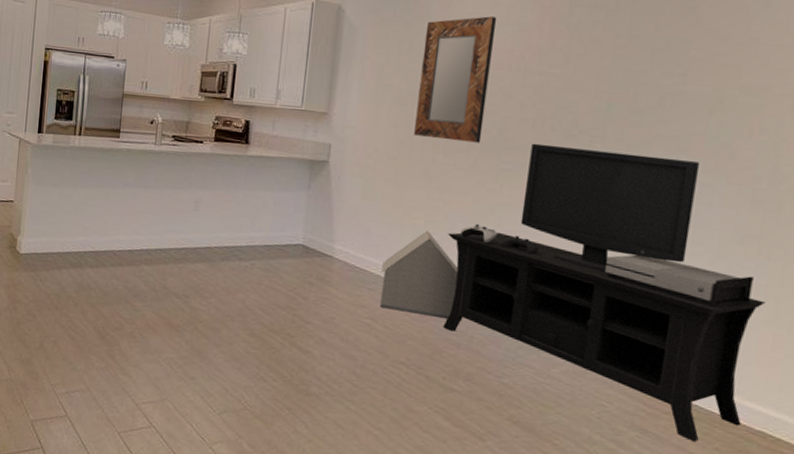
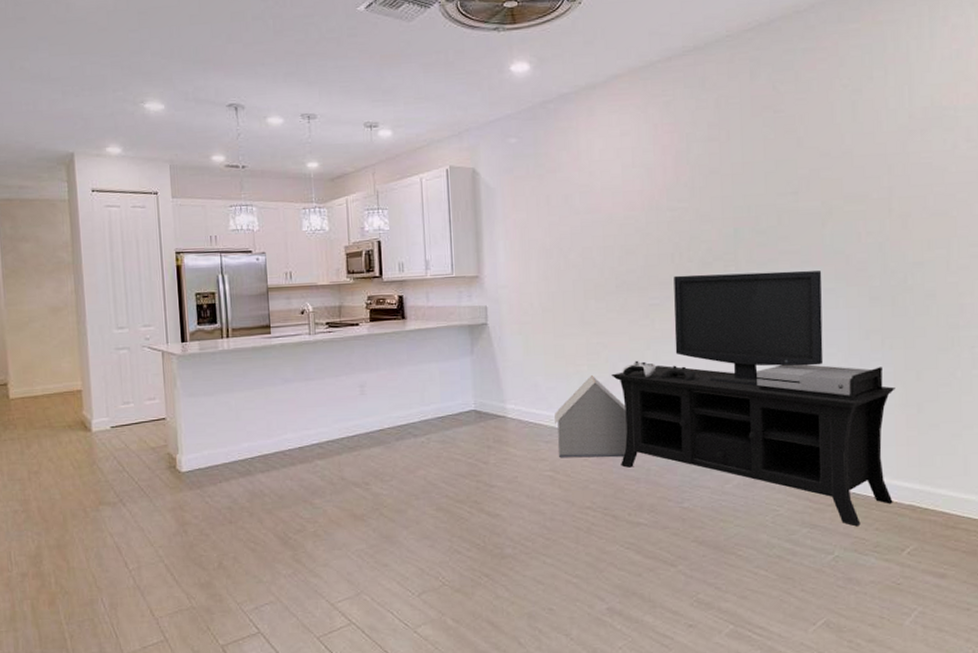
home mirror: present [414,16,497,143] -> none [559,161,628,286]

